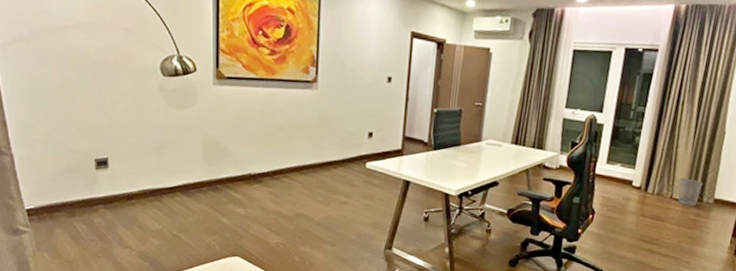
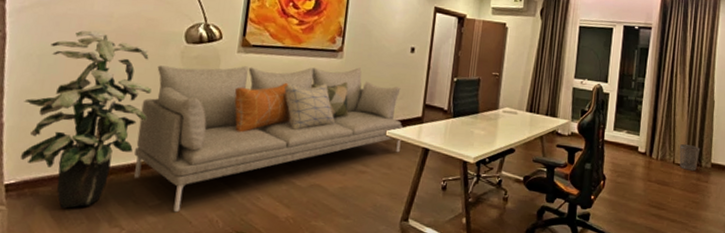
indoor plant: none [26,64,138,231] -> present [20,30,151,209]
sofa: none [131,98,383,237] -> present [134,65,403,213]

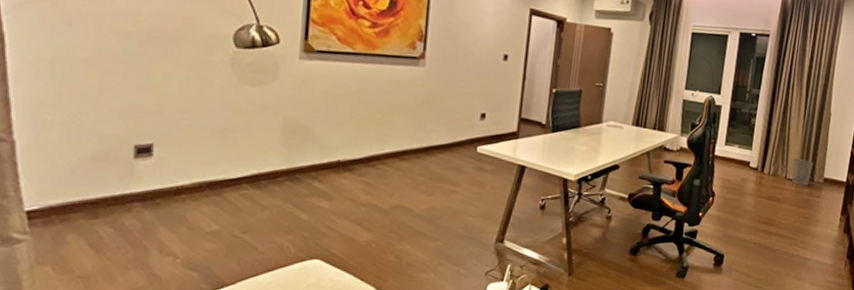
indoor plant: present [20,30,151,209] -> none [38,31,197,237]
sofa: present [134,65,403,213] -> none [183,73,496,239]

